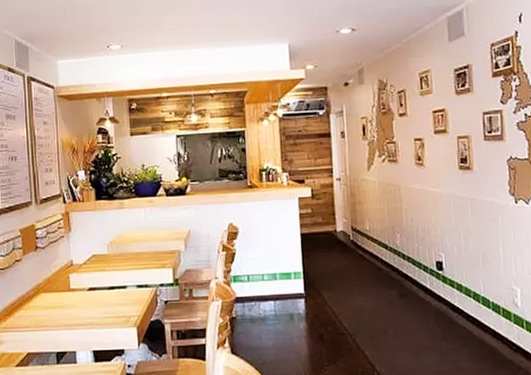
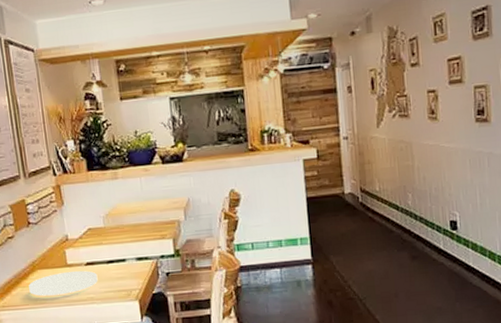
plate: none [32,296,99,319] -> present [29,271,98,296]

